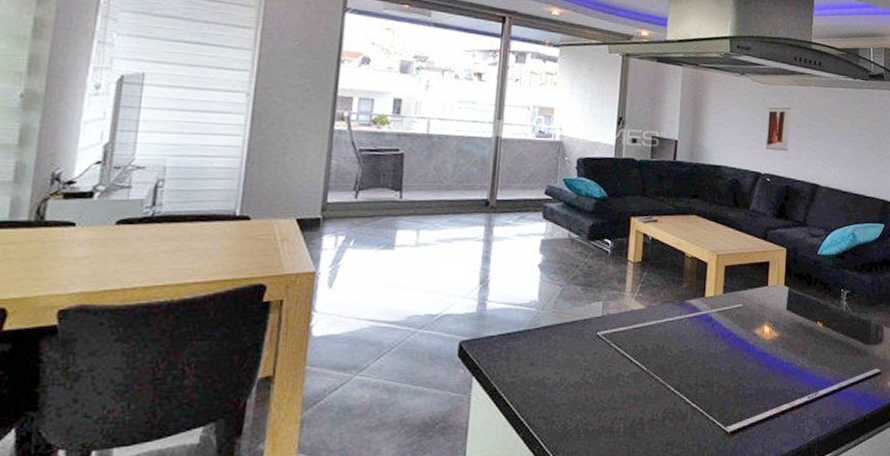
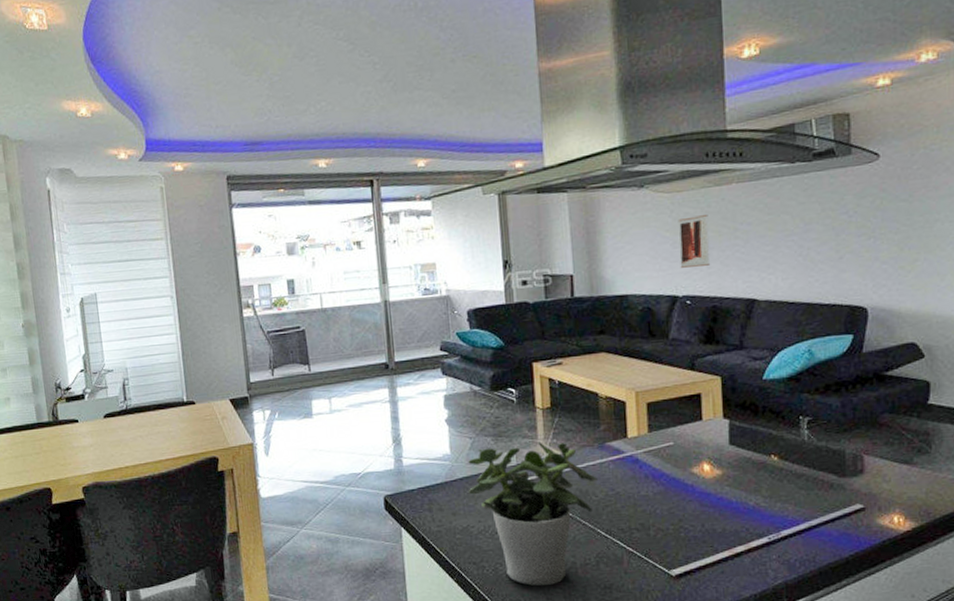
potted plant: none [549,295,674,444] -> present [467,442,598,587]

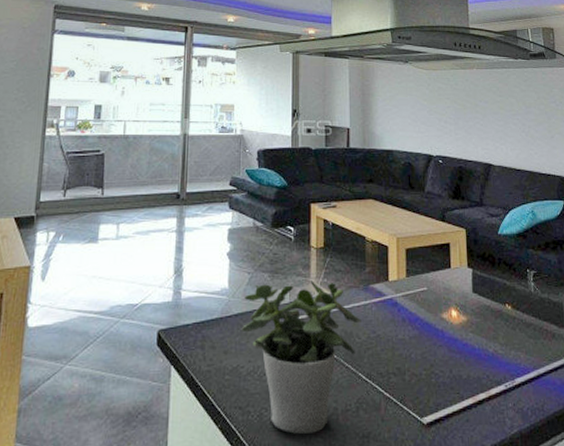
wall art: present [678,215,711,268] -> none [433,91,458,132]

